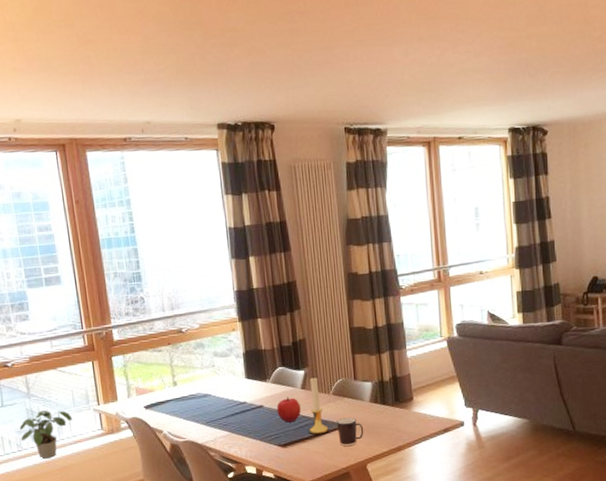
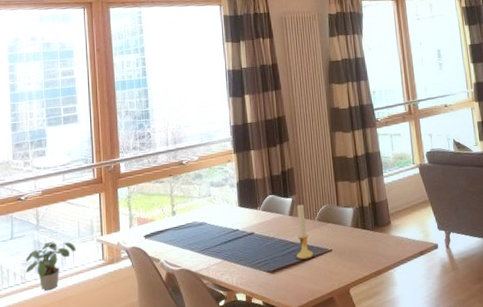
fruit: present [276,397,301,423] -> none [266,223,289,249]
mug: present [336,417,364,447] -> none [320,242,347,272]

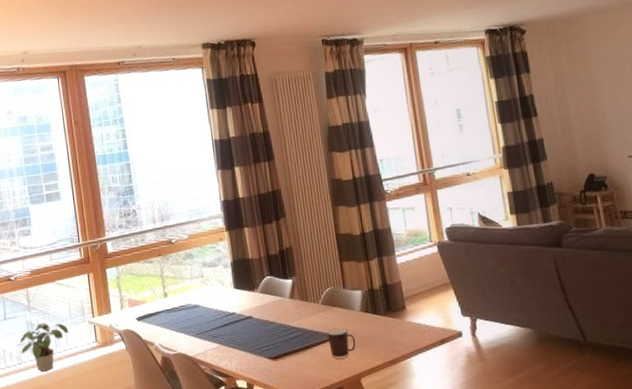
candle holder: present [295,203,314,261] -> none [298,285,320,347]
mug: none [320,242,347,272] -> present [326,328,356,359]

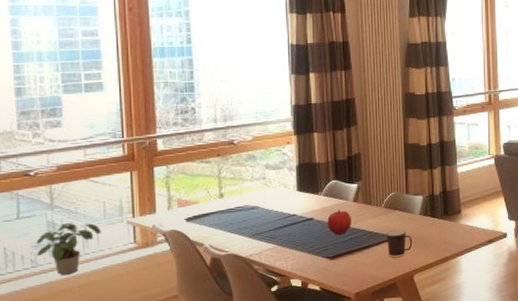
fruit: none [265,307,291,334] -> present [327,209,352,235]

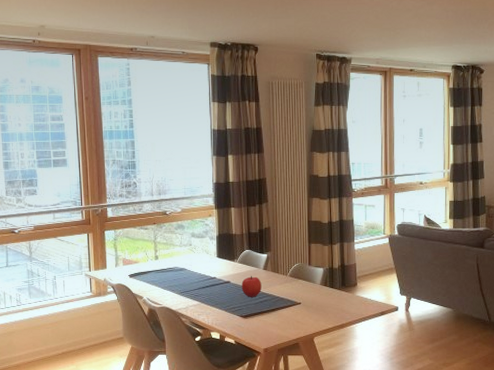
potted plant: present [36,223,102,275] -> none [20,273,67,313]
mug: present [386,229,413,258] -> none [290,296,314,321]

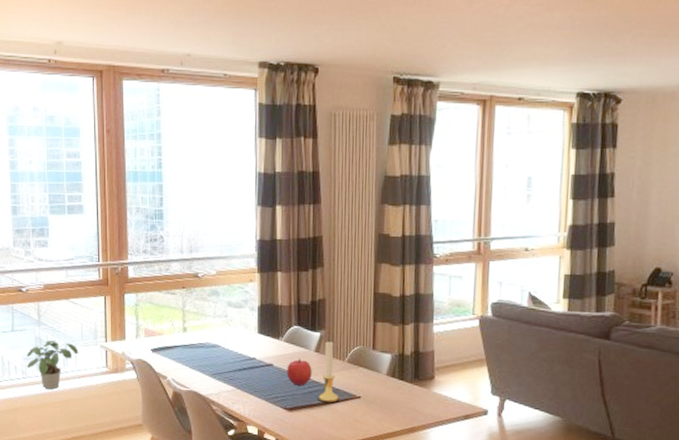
potted plant: none [20,273,67,313] -> present [26,340,79,389]
candle holder: none [267,260,284,310] -> present [318,340,339,404]

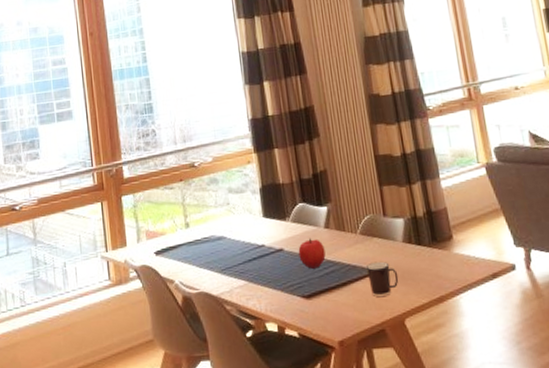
potted plant: present [26,340,79,389] -> none [23,259,79,315]
candle holder: present [318,340,339,404] -> none [333,213,358,284]
mug: none [347,388,377,420] -> present [365,261,399,298]

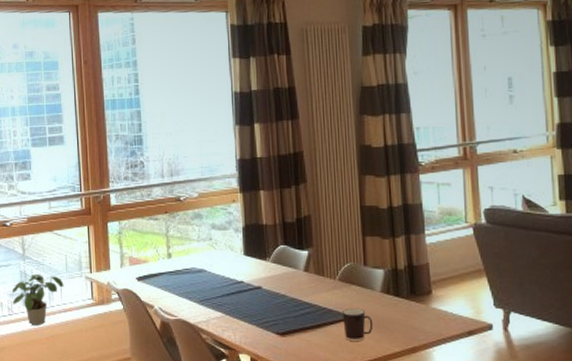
potted plant: none [23,259,79,315] -> present [12,274,64,325]
fruit: present [298,238,326,269] -> none [276,279,303,308]

